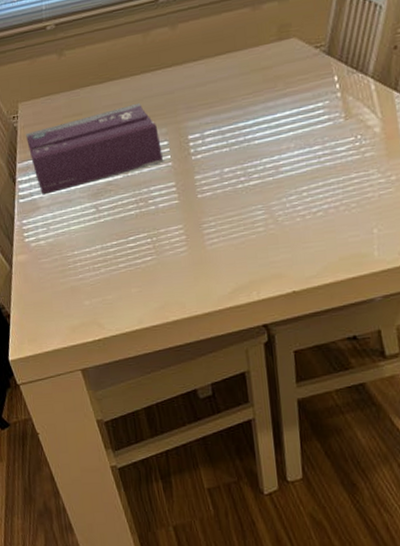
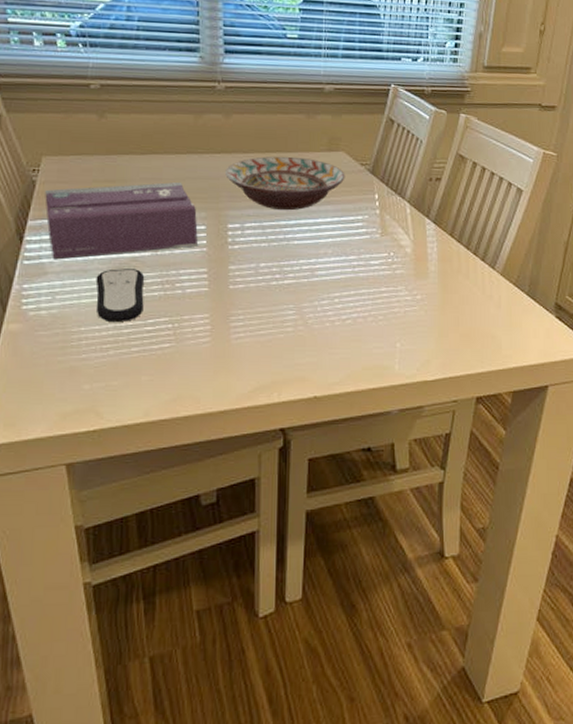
remote control: none [79,192,124,244] -> present [96,268,145,323]
decorative bowl: none [179,52,300,113] -> present [225,156,345,211]

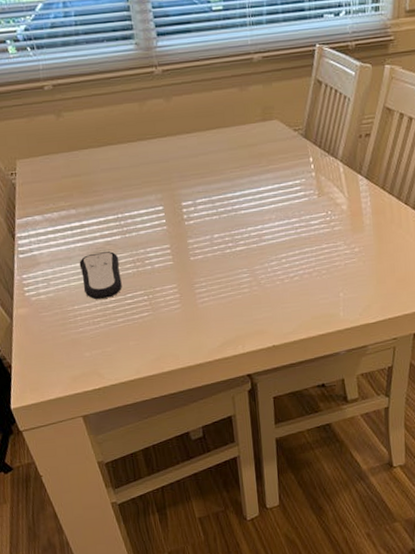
tissue box: present [45,181,198,260] -> none [25,168,158,252]
decorative bowl: present [225,156,345,211] -> none [173,131,281,184]

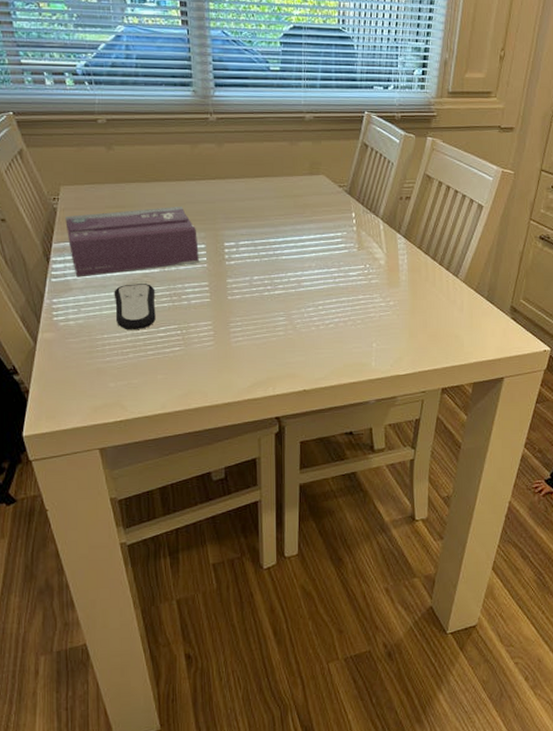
tissue box: none [25,168,158,252] -> present [65,206,199,277]

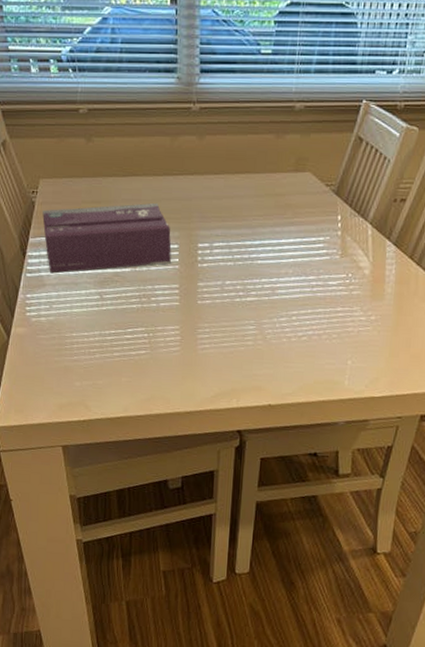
remote control: present [114,284,156,330] -> none [84,282,125,331]

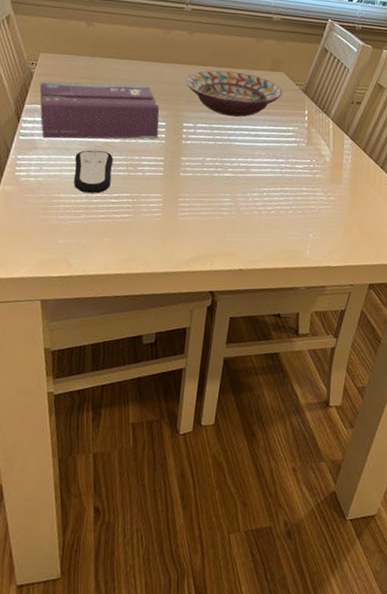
remote control: none [84,282,125,331] -> present [74,150,114,194]
decorative bowl: none [197,177,310,231] -> present [185,70,283,117]

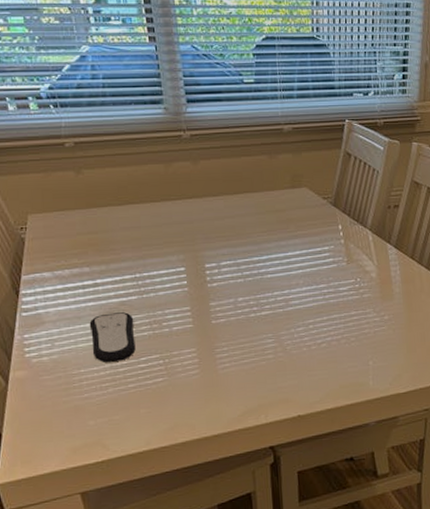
tissue box: present [39,80,160,139] -> none [34,228,179,310]
decorative bowl: present [185,70,283,117] -> none [198,196,310,248]

